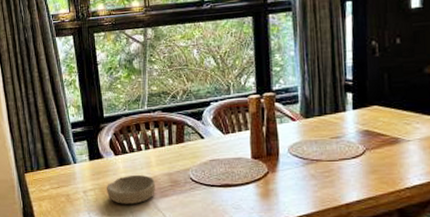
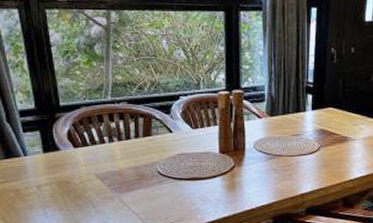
bowl: present [107,174,155,204] -> none [65,168,120,199]

